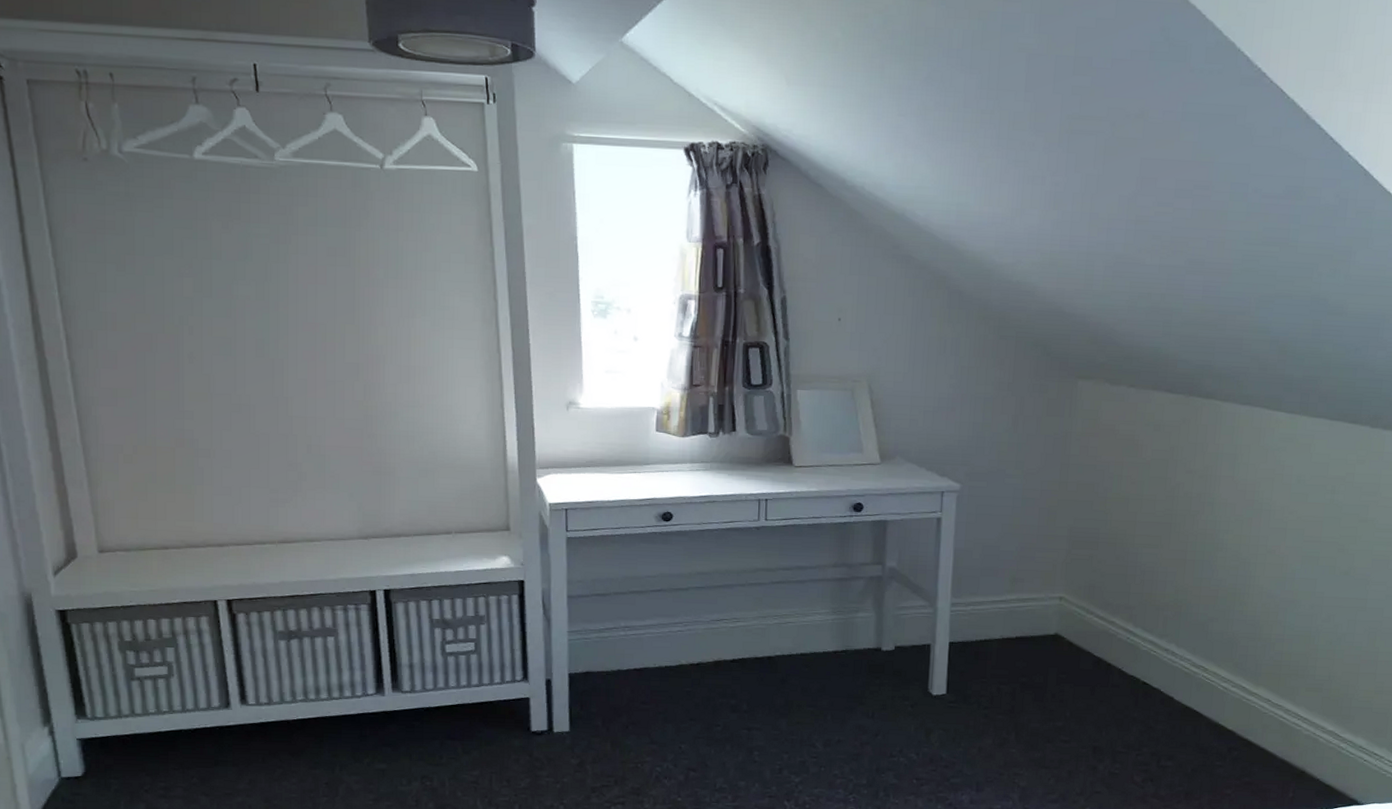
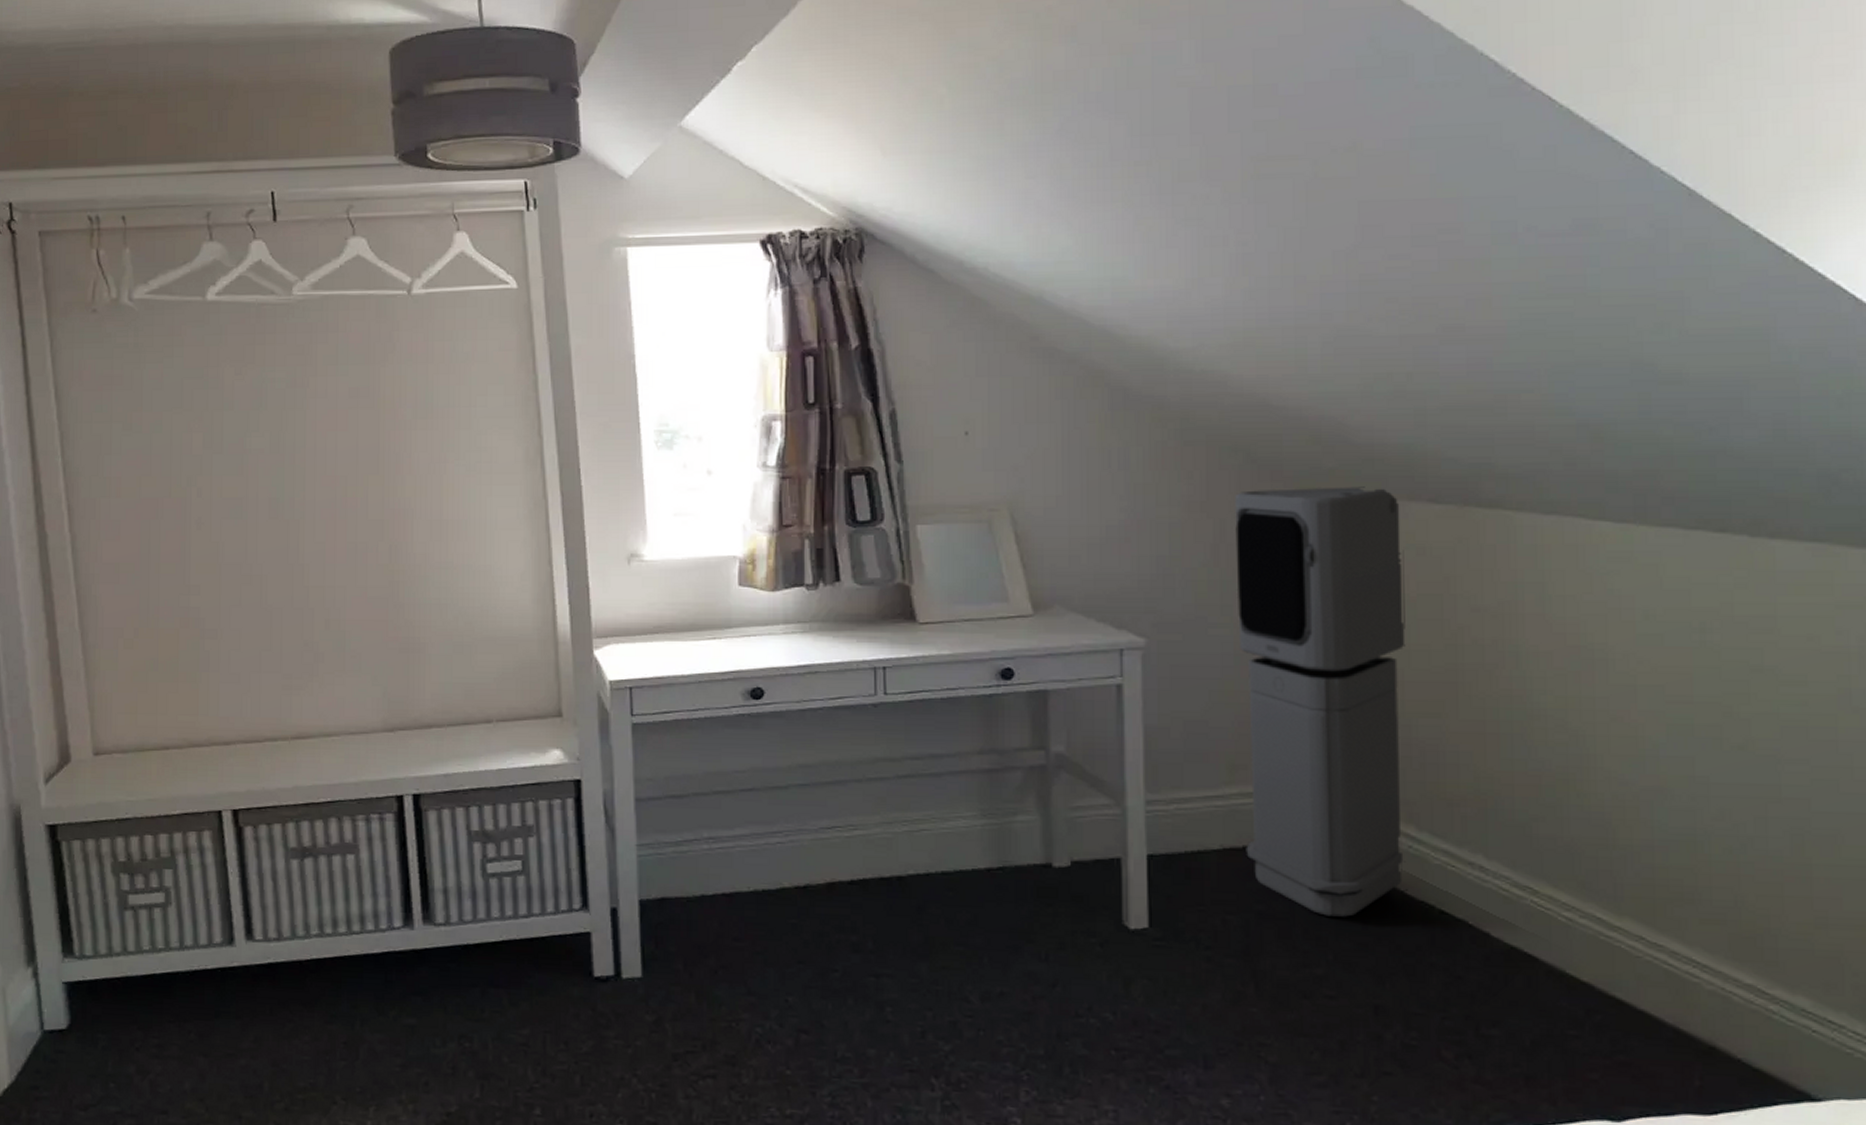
air purifier: none [1017,376,1147,686] -> present [1235,486,1406,917]

